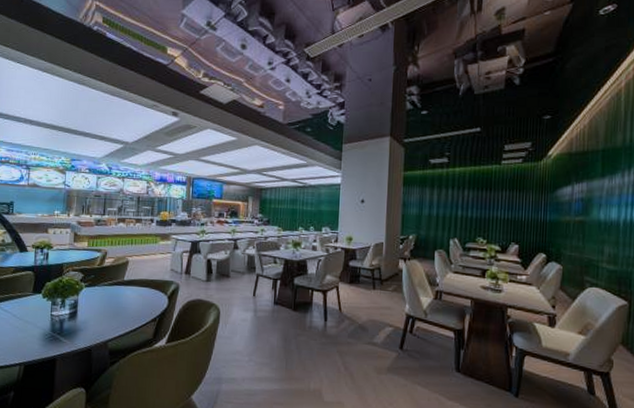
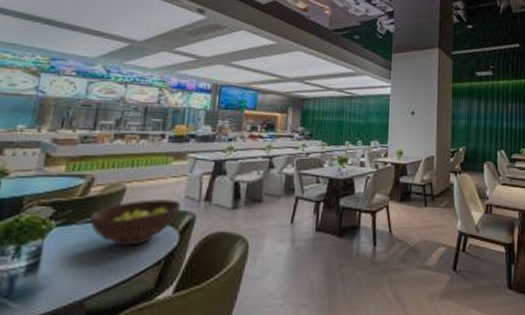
fruit bowl: none [106,270,169,305] -> present [89,199,182,246]

